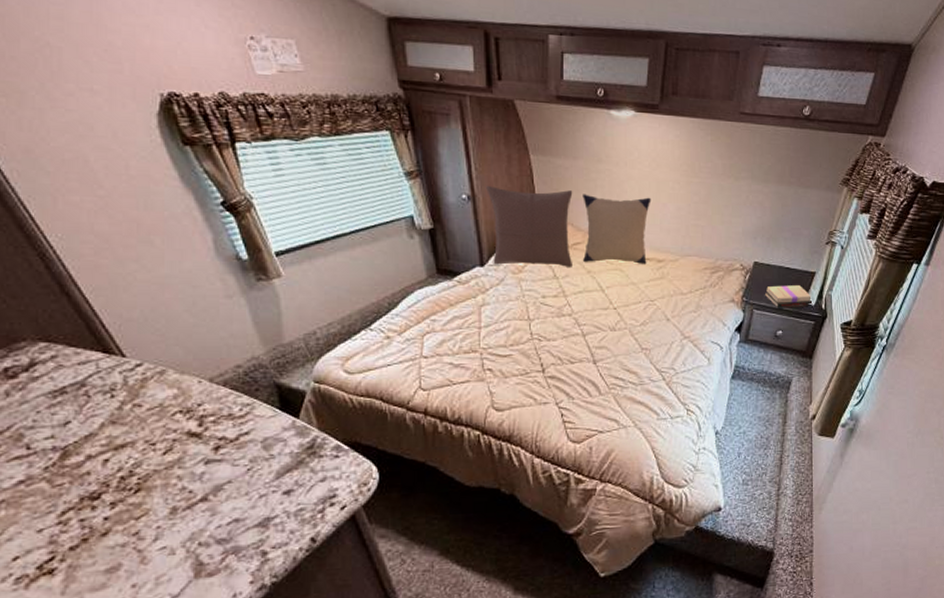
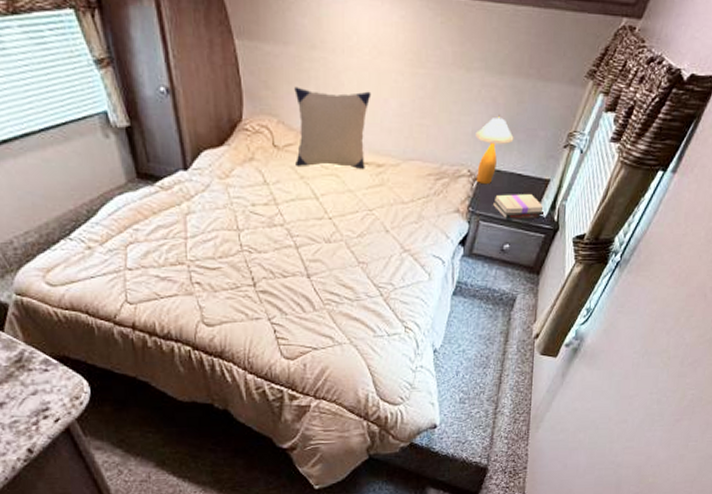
pillow: present [485,185,573,267] -> none [185,75,284,172]
table lamp: none [746,217,780,277] -> present [474,115,514,185]

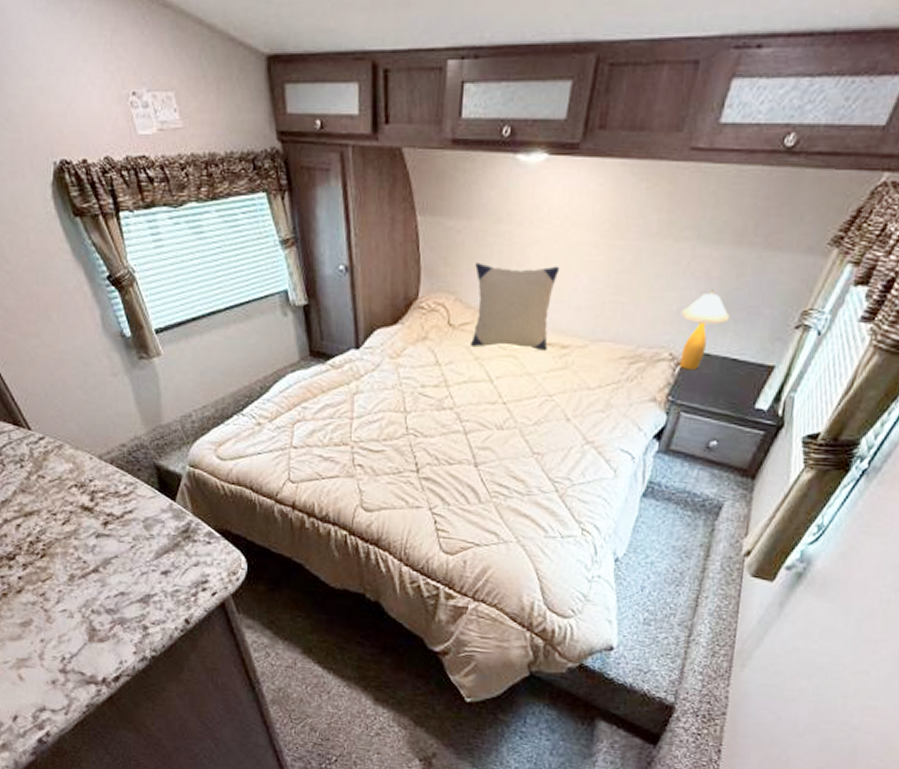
books: present [493,194,545,220] -> none [699,382,766,413]

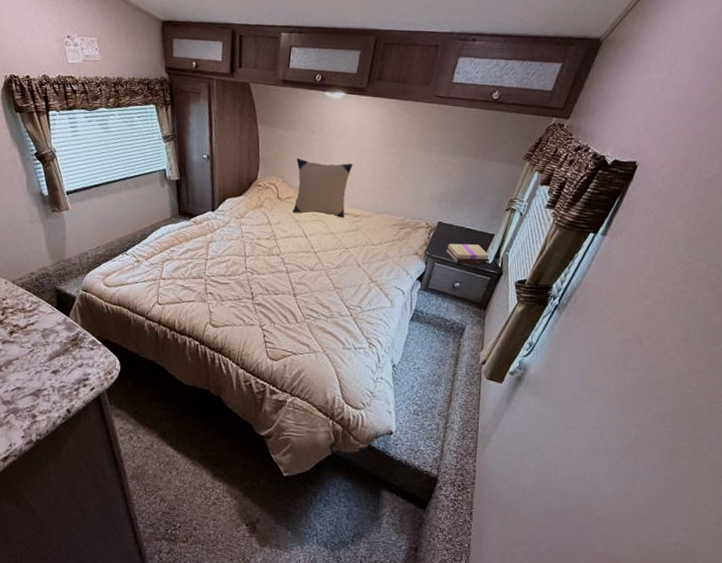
table lamp: present [676,290,730,371] -> none [431,184,464,235]
books: none [699,382,766,413] -> present [446,243,490,265]

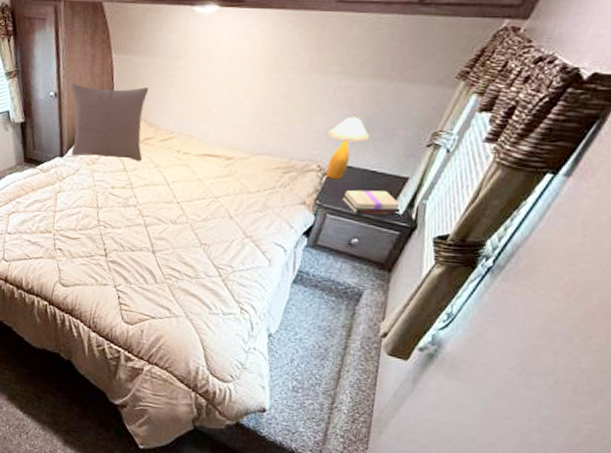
pillow: none [221,148,289,216] -> present [70,83,149,161]
pillow: present [293,158,353,219] -> none [152,90,227,162]
table lamp: none [431,184,464,235] -> present [323,115,370,180]

